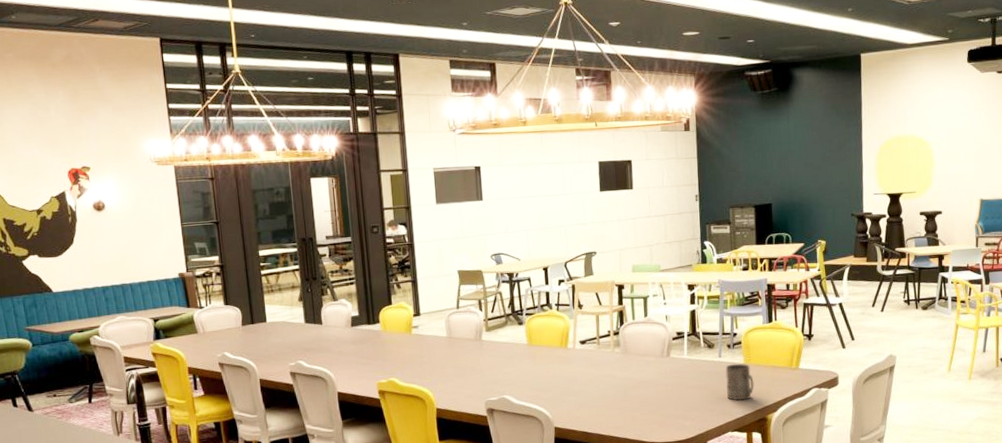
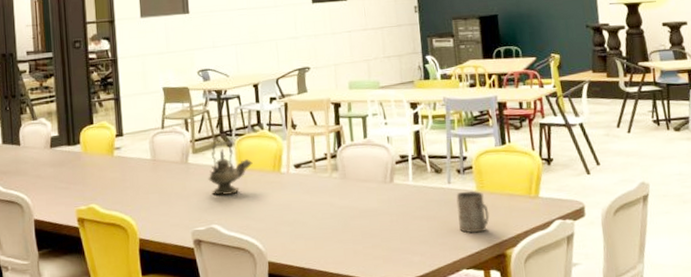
teapot: none [500,320,542,370] -> present [208,141,253,196]

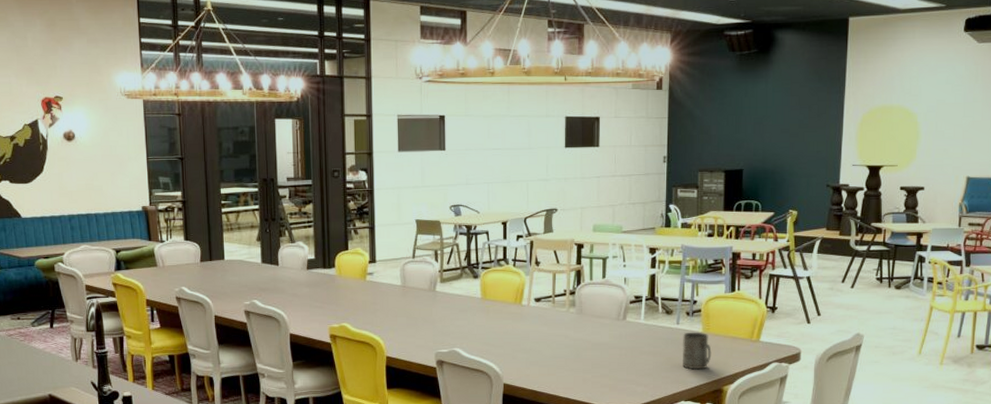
teapot: present [208,141,253,196] -> none [453,274,496,323]

